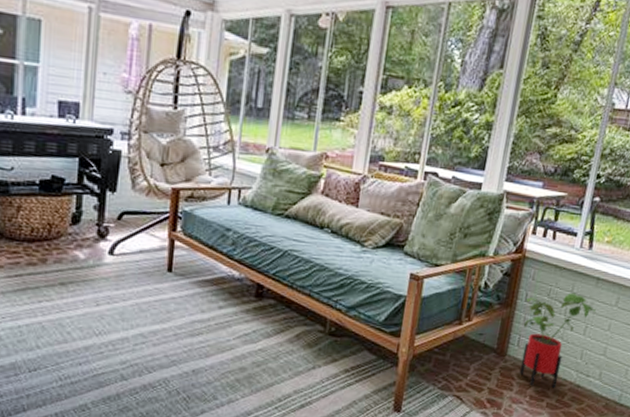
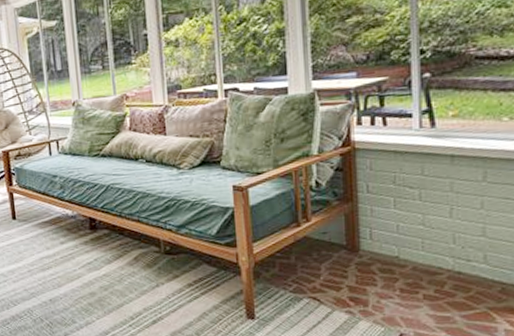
house plant: present [519,292,596,389] -> none [369,175,458,279]

